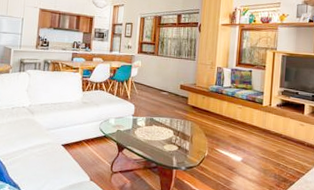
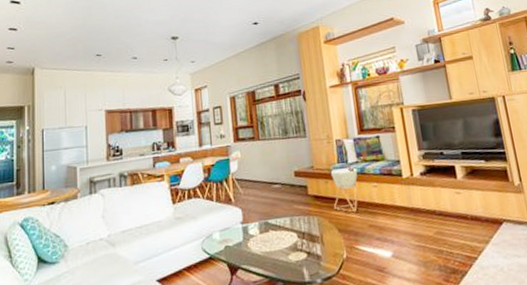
planter: none [205,89,230,124] -> present [330,167,358,213]

